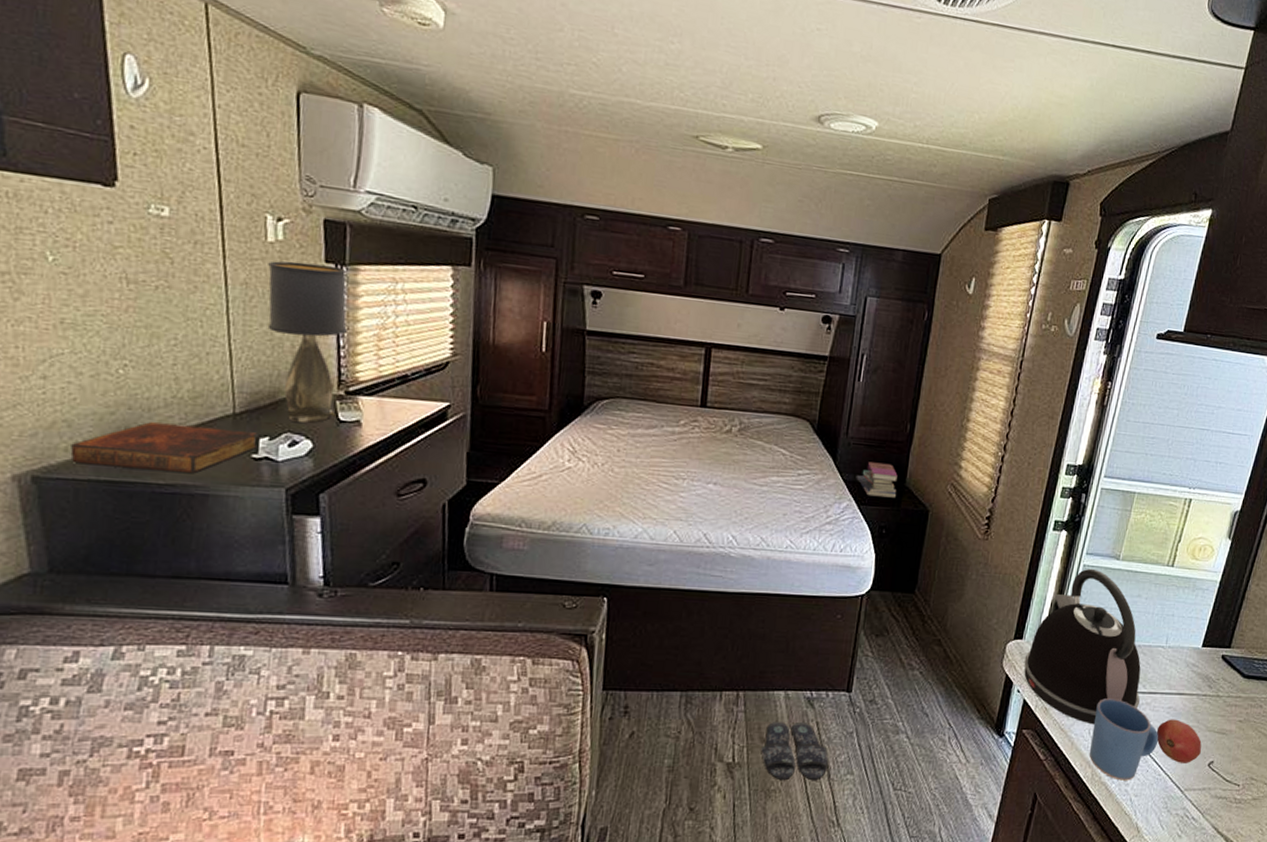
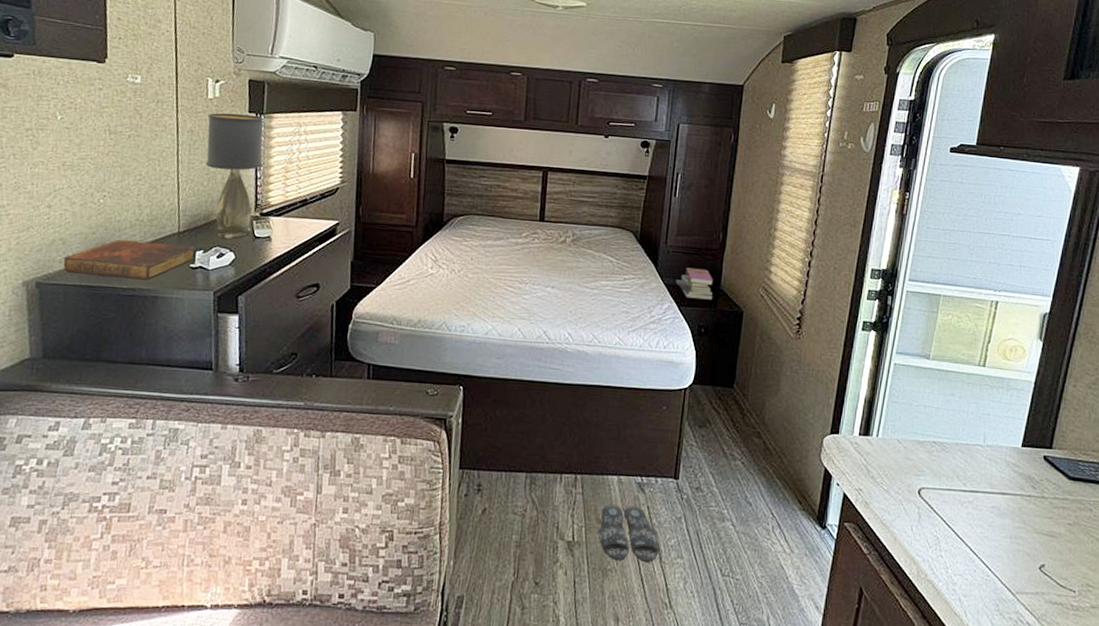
kettle: present [1024,568,1141,725] -> none [842,367,961,521]
mug: present [1089,698,1159,781] -> none [913,495,984,580]
fruit: present [1156,719,1202,763] -> none [981,518,1030,565]

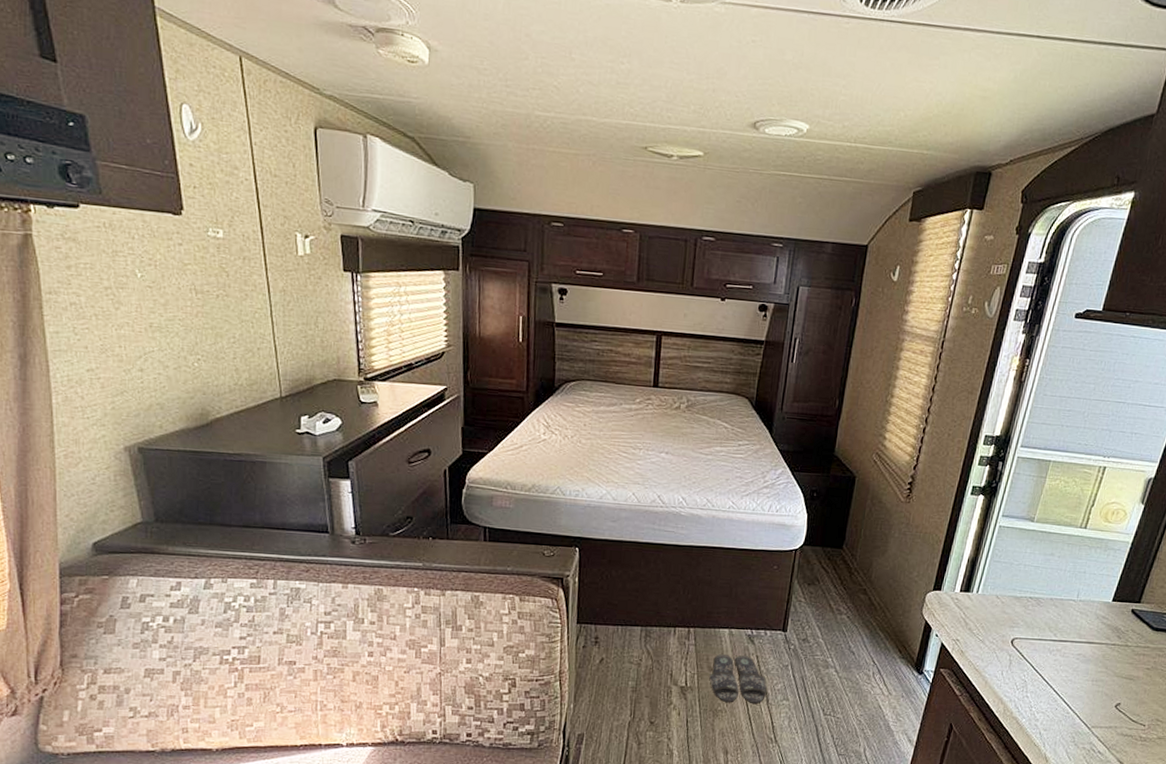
book: present [63,239,194,280] -> none [164,404,300,446]
table lamp: present [205,113,265,240] -> none [300,271,363,405]
books: present [675,267,713,300] -> none [790,434,827,466]

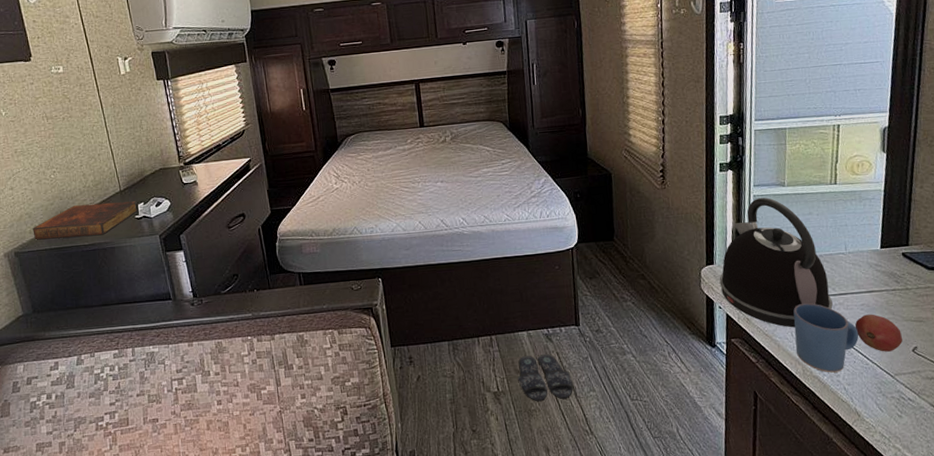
book: none [164,404,300,446] -> present [33,201,138,240]
kettle: none [942,529,1053,667] -> present [719,197,833,328]
mug: none [1001,644,1068,717] -> present [793,303,859,373]
fruit: none [1066,664,1110,704] -> present [855,314,902,352]

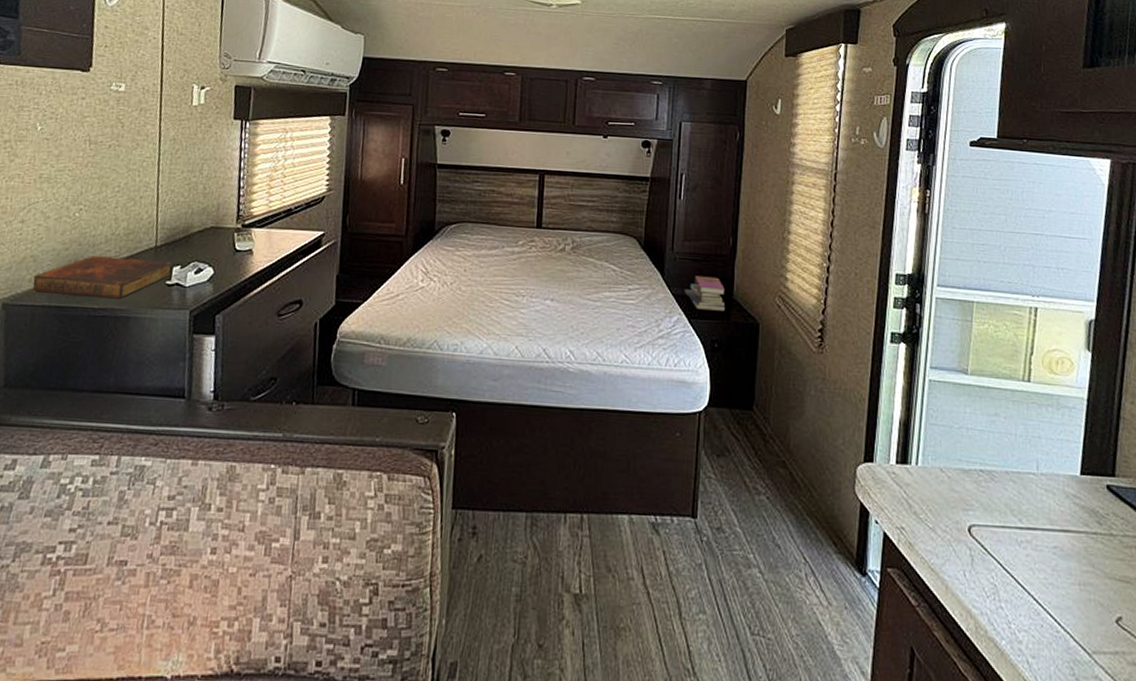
slippers: present [517,353,573,402] -> none [608,548,678,618]
books: none [547,142,583,171] -> present [684,276,726,311]
kettle: present [719,197,833,328] -> none [878,383,1018,565]
mug: present [793,303,859,373] -> none [967,533,1049,637]
fruit: present [855,314,902,352] -> none [1044,561,1104,618]

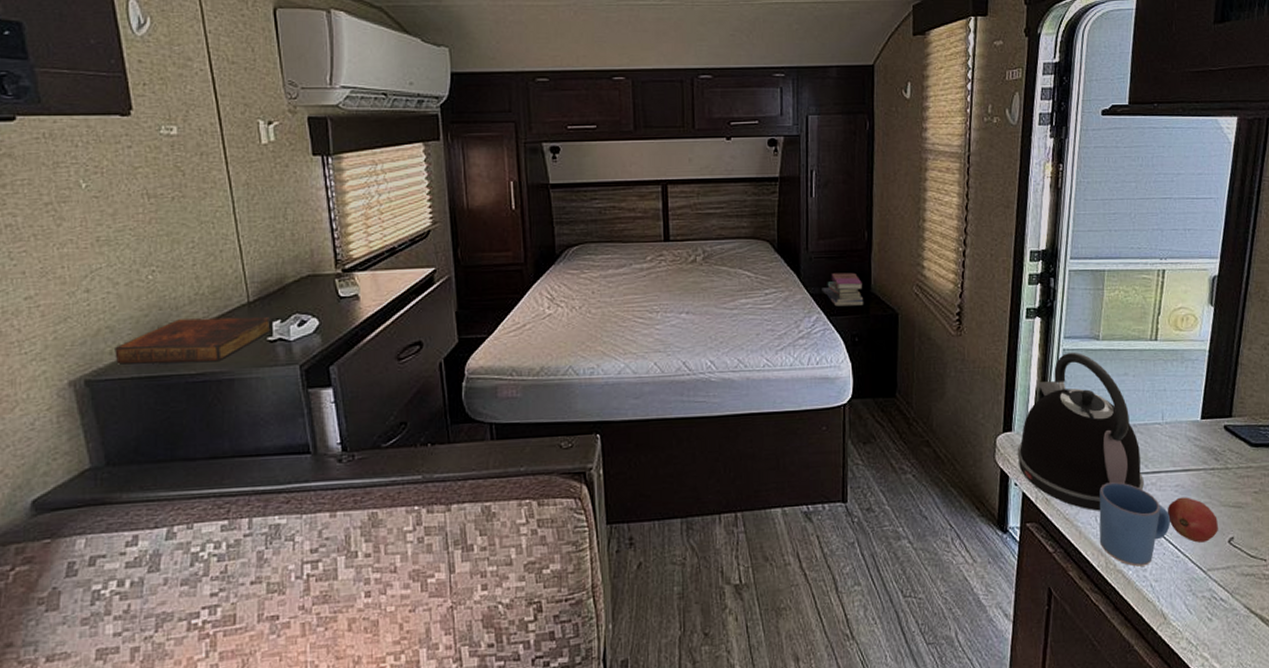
kettle: none [878,383,1018,565] -> present [1017,352,1144,511]
mug: none [967,533,1049,637] -> present [1099,482,1171,567]
fruit: none [1044,561,1104,618] -> present [1167,497,1218,543]

